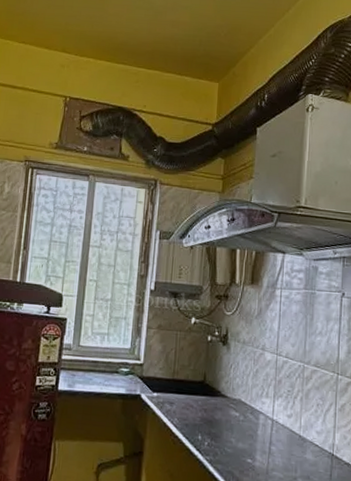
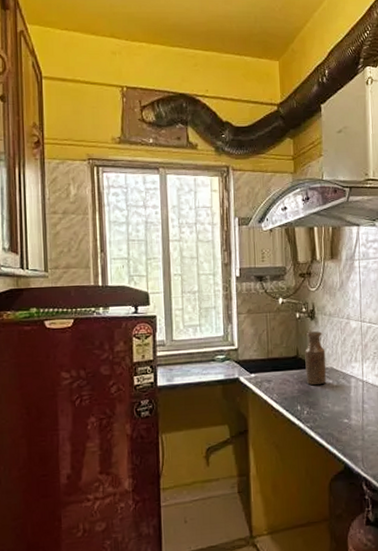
bottle: none [211,357,235,417] -> present [305,331,327,386]

